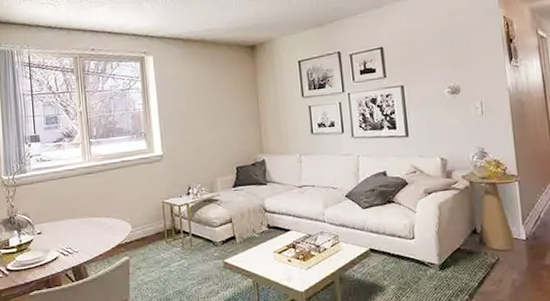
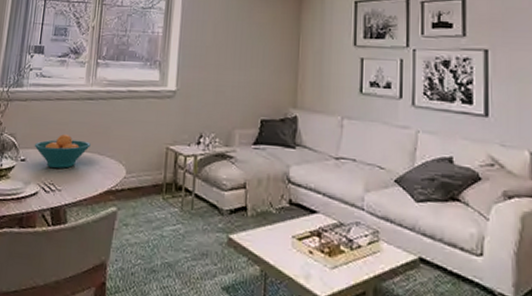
fruit bowl: none [47,206,97,235] -> present [34,134,91,169]

